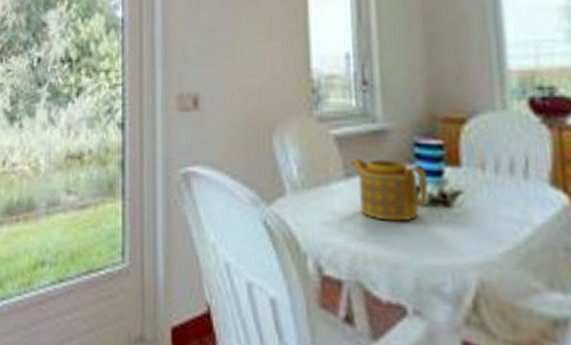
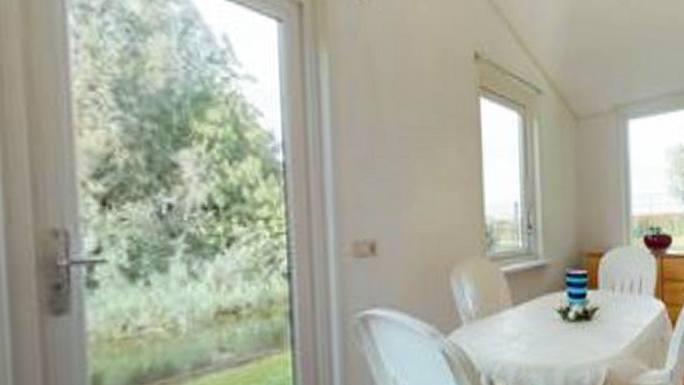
teapot: present [350,159,428,222] -> none [517,288,575,337]

